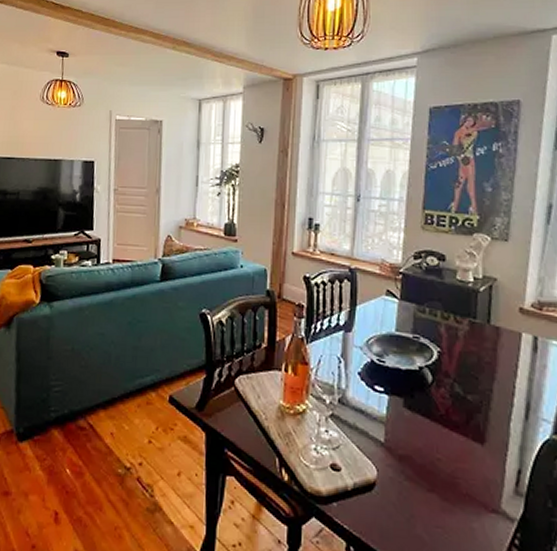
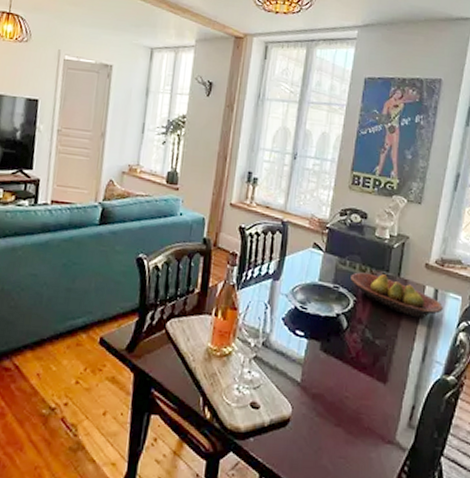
fruit bowl: none [432,320,545,370] -> present [351,272,443,318]

